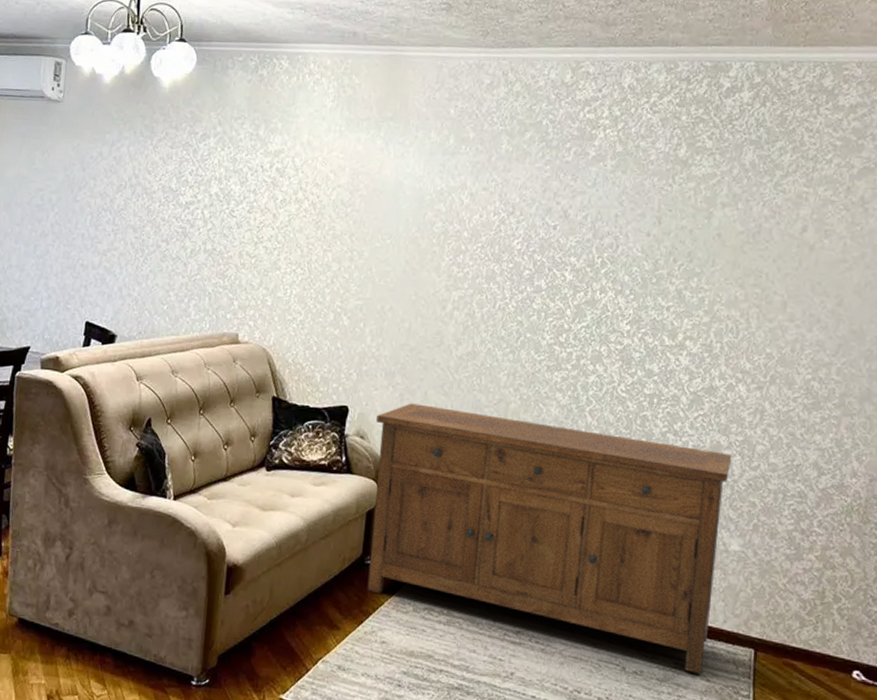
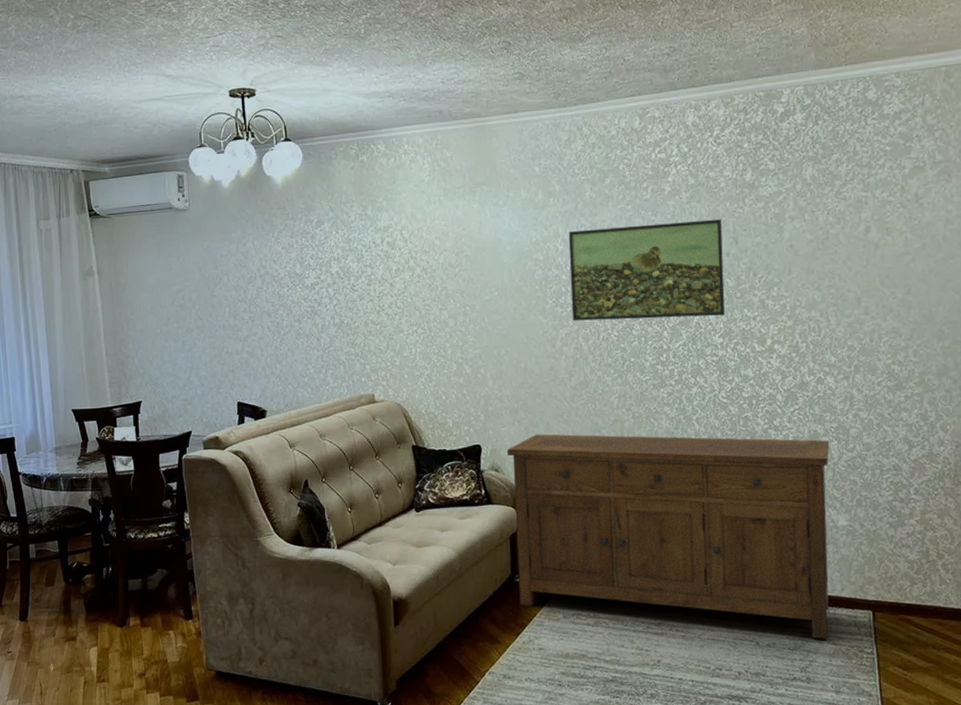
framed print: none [468,185,646,300] -> present [568,219,725,321]

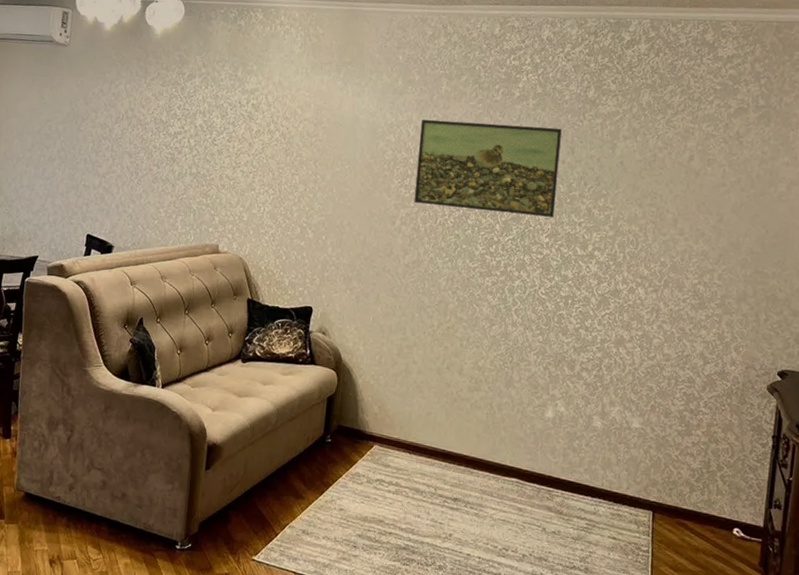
cabinet: present [507,434,830,639] -> none [327,304,633,533]

